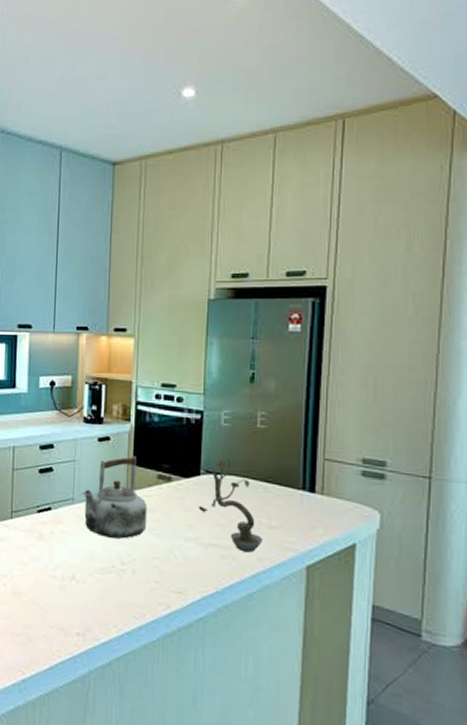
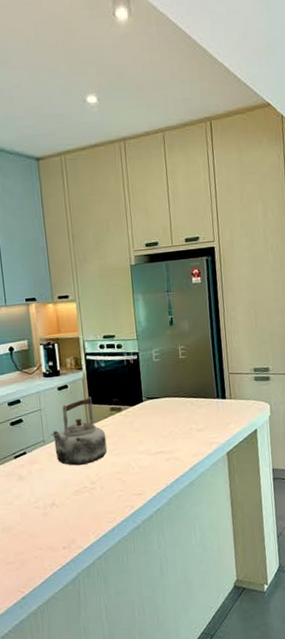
plant: present [198,451,263,553] -> none [145,379,195,453]

